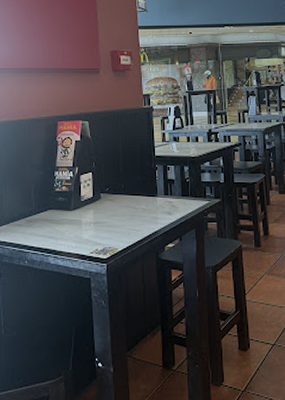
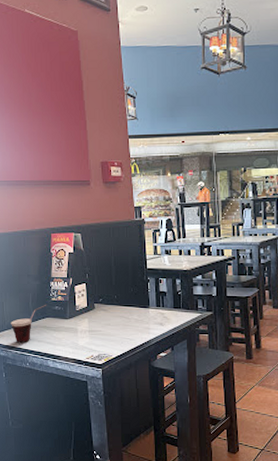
cup: none [10,195,50,238] -> present [11,304,47,342]

